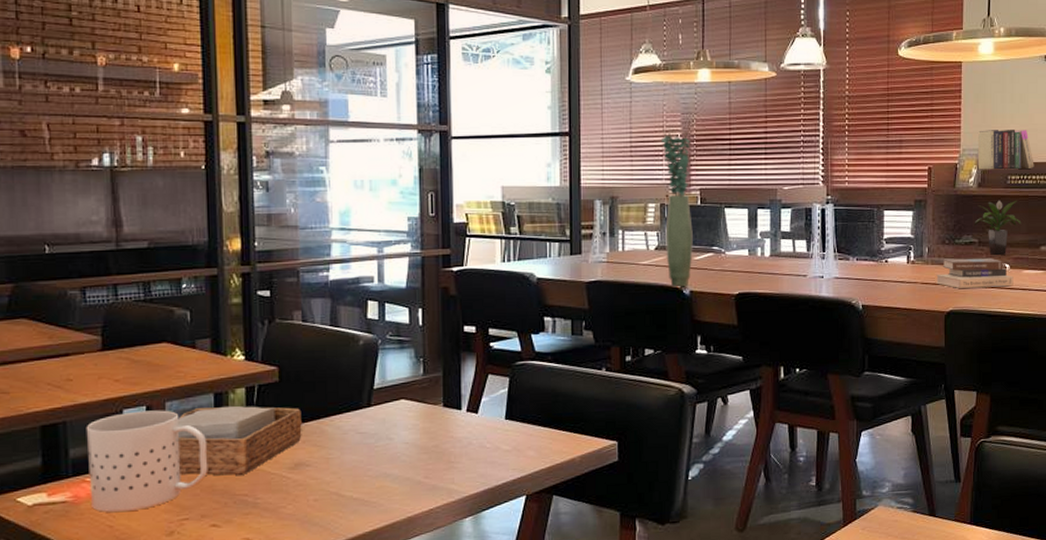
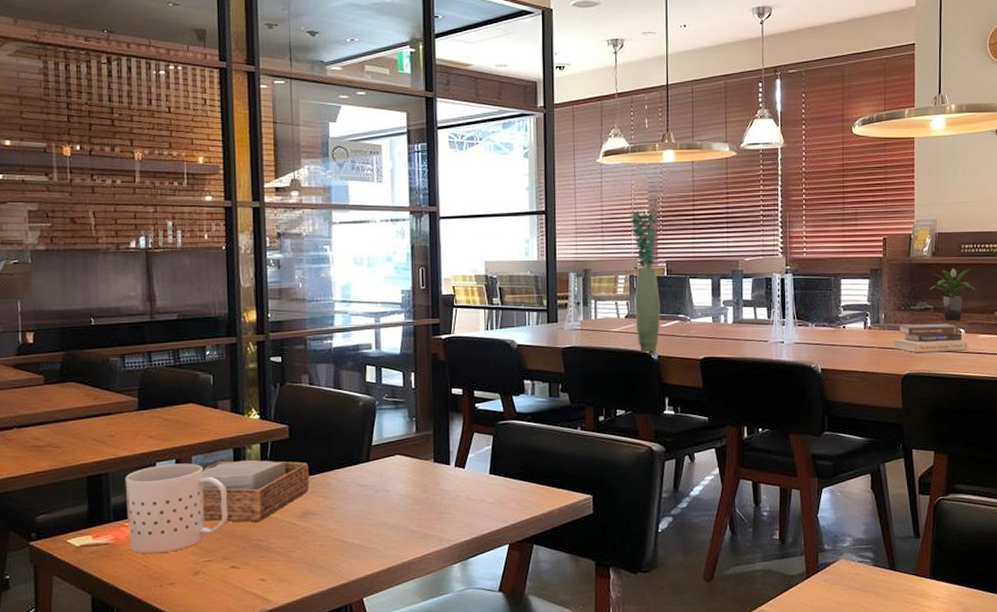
books: present [978,130,1034,170] -> none [932,201,987,240]

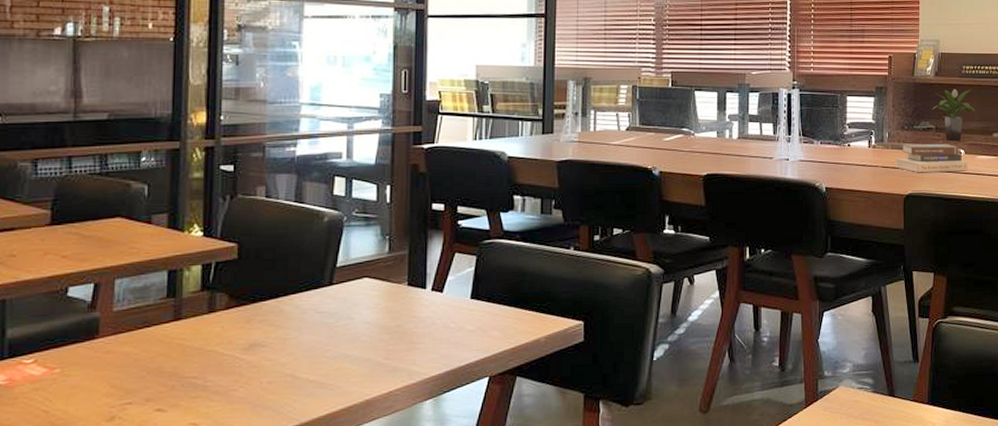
mug: present [125,463,229,554] -> none [25,288,158,397]
napkin holder: present [202,459,310,522] -> none [125,283,260,357]
vase: present [630,207,660,353] -> none [635,13,663,168]

